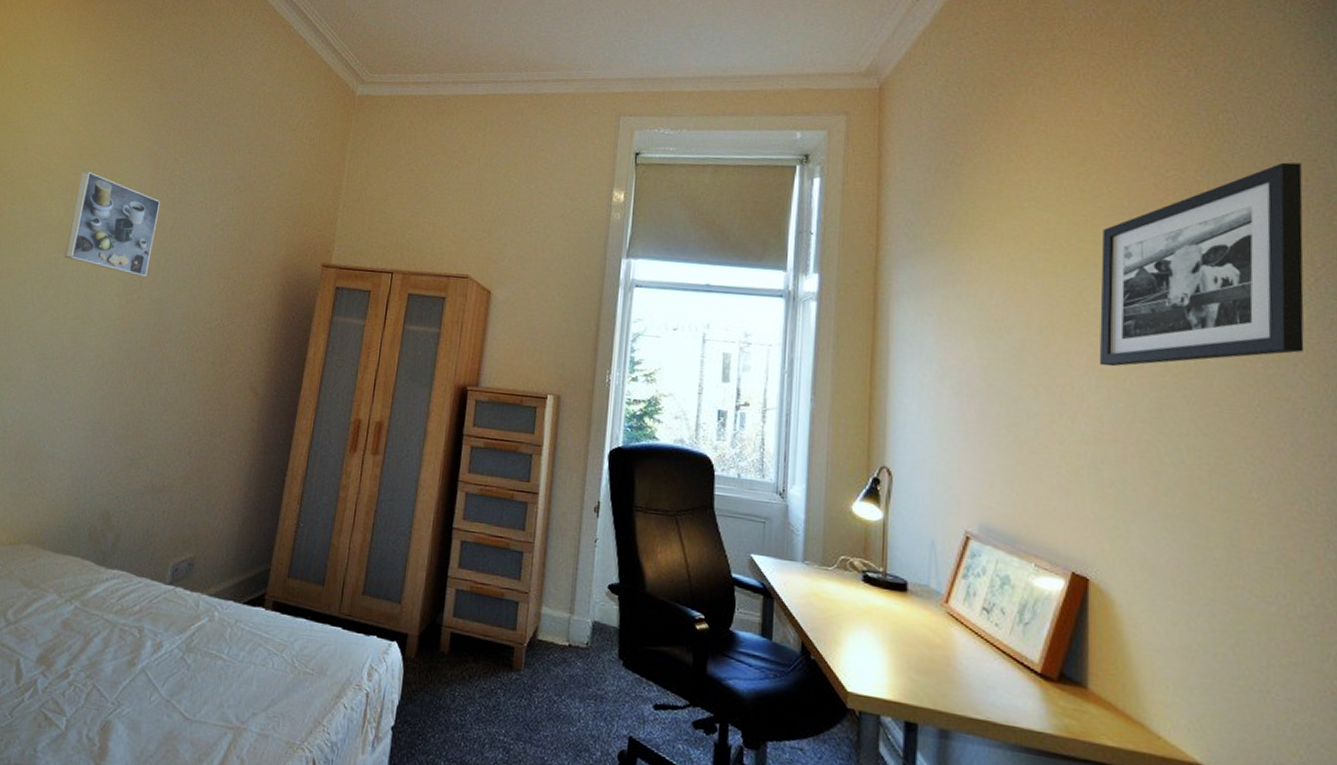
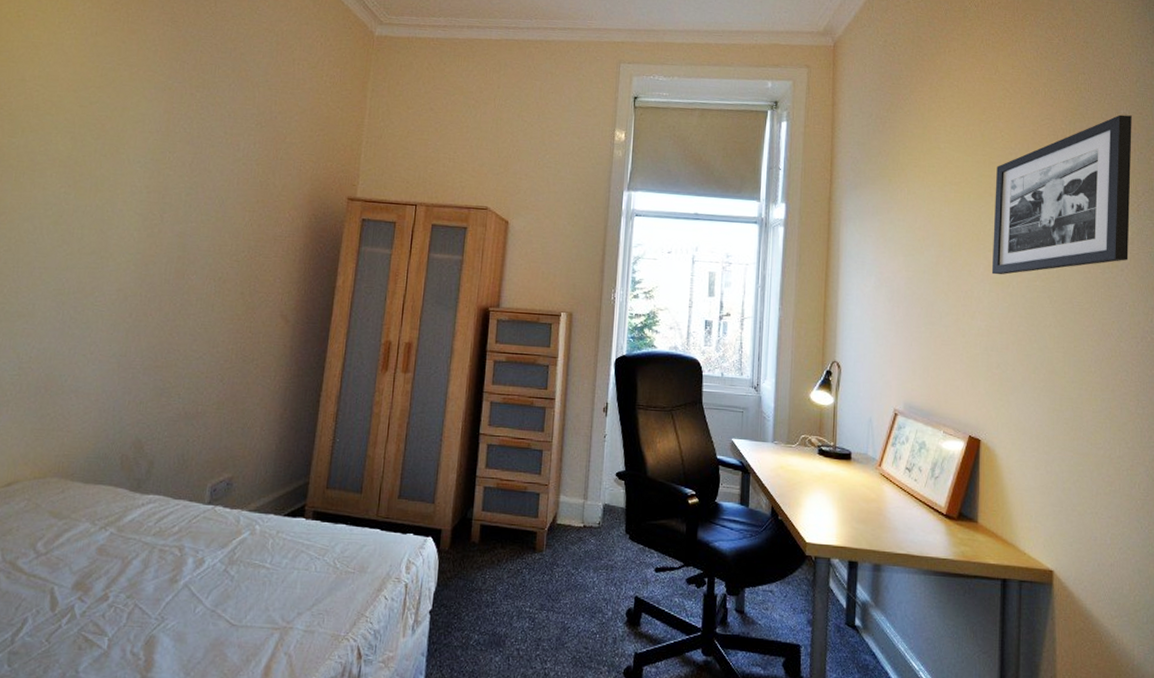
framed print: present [64,171,161,277] -> none [75,104,179,211]

